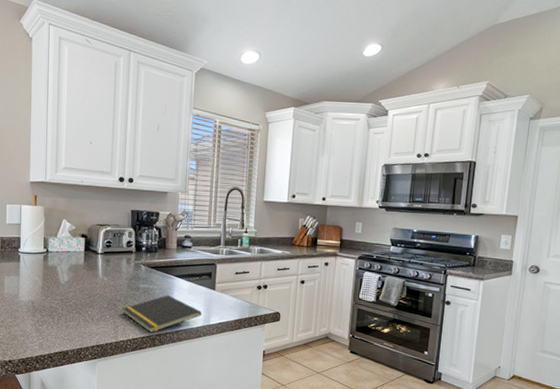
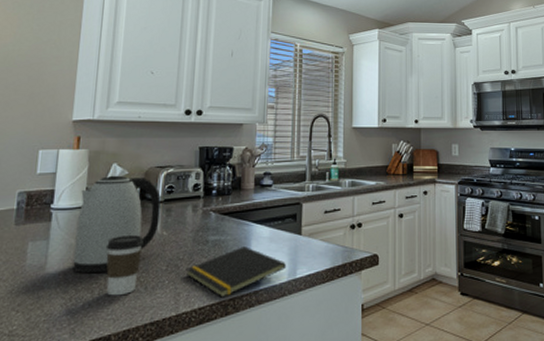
kettle: none [38,229,101,305] -> present [72,175,161,274]
coffee cup: none [62,277,89,323] -> present [106,235,143,296]

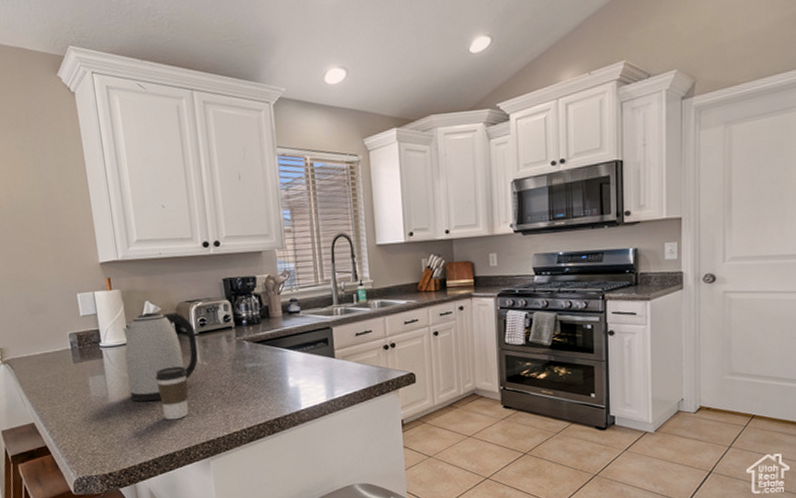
notepad: present [185,246,286,298] -> none [230,371,323,418]

